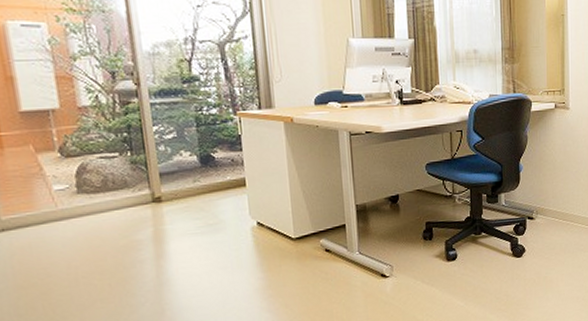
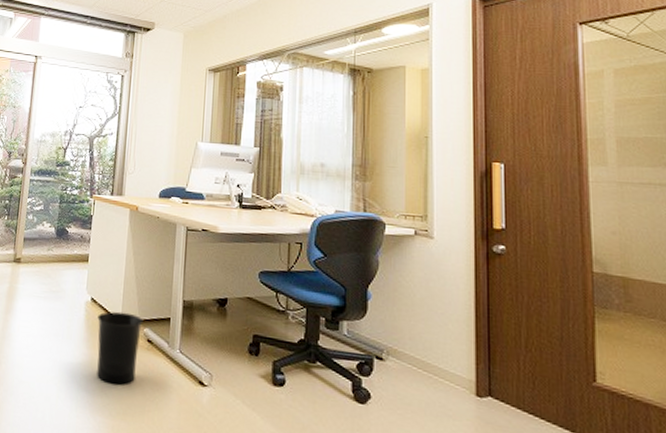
waste bin: none [267,228,318,299] -> present [97,311,143,385]

